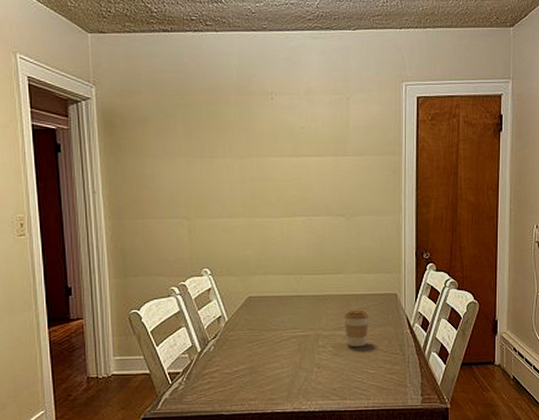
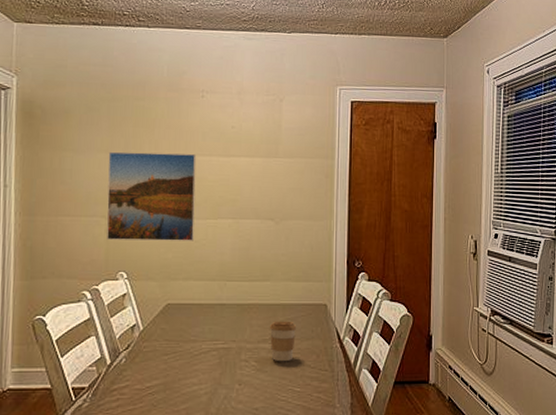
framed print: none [186,155,271,239] -> present [106,151,197,241]

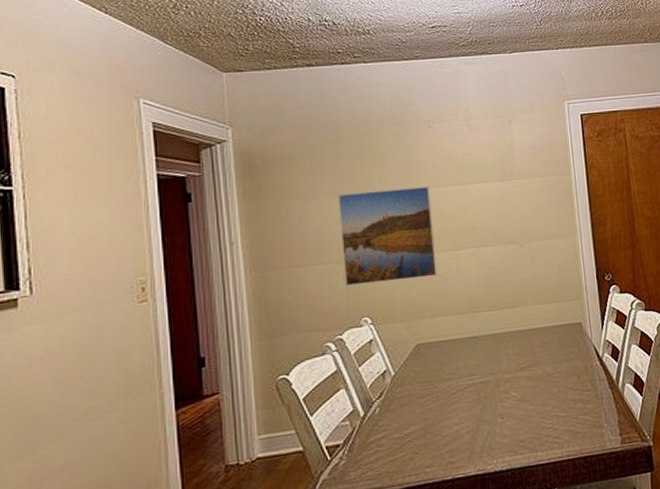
coffee cup: present [269,321,297,362] -> none [525,345,554,389]

